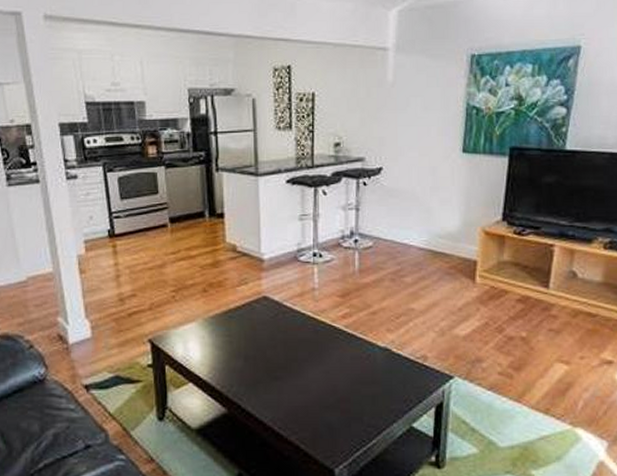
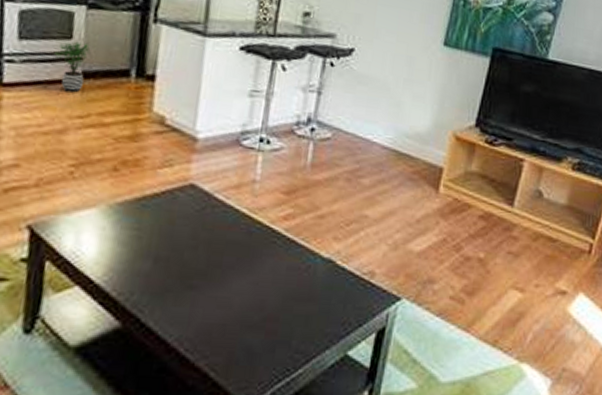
potted plant: none [148,195,172,235] -> present [55,41,90,93]

